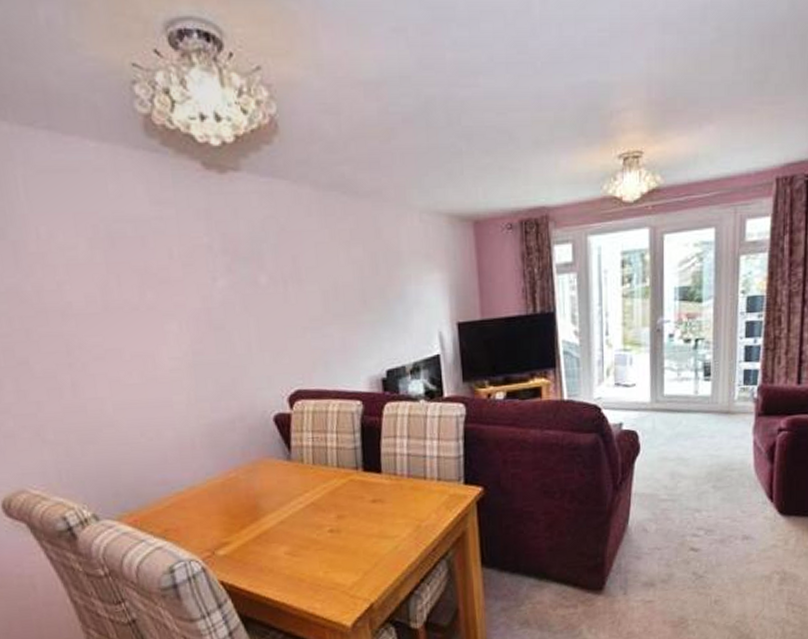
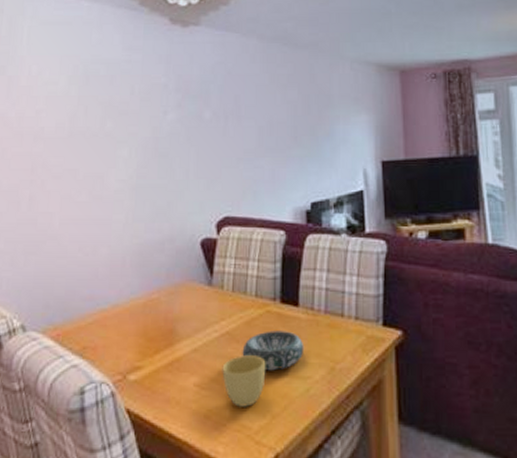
cup: none [311,522,355,568] -> present [222,356,266,407]
decorative bowl: none [329,496,390,534] -> present [242,331,304,371]

